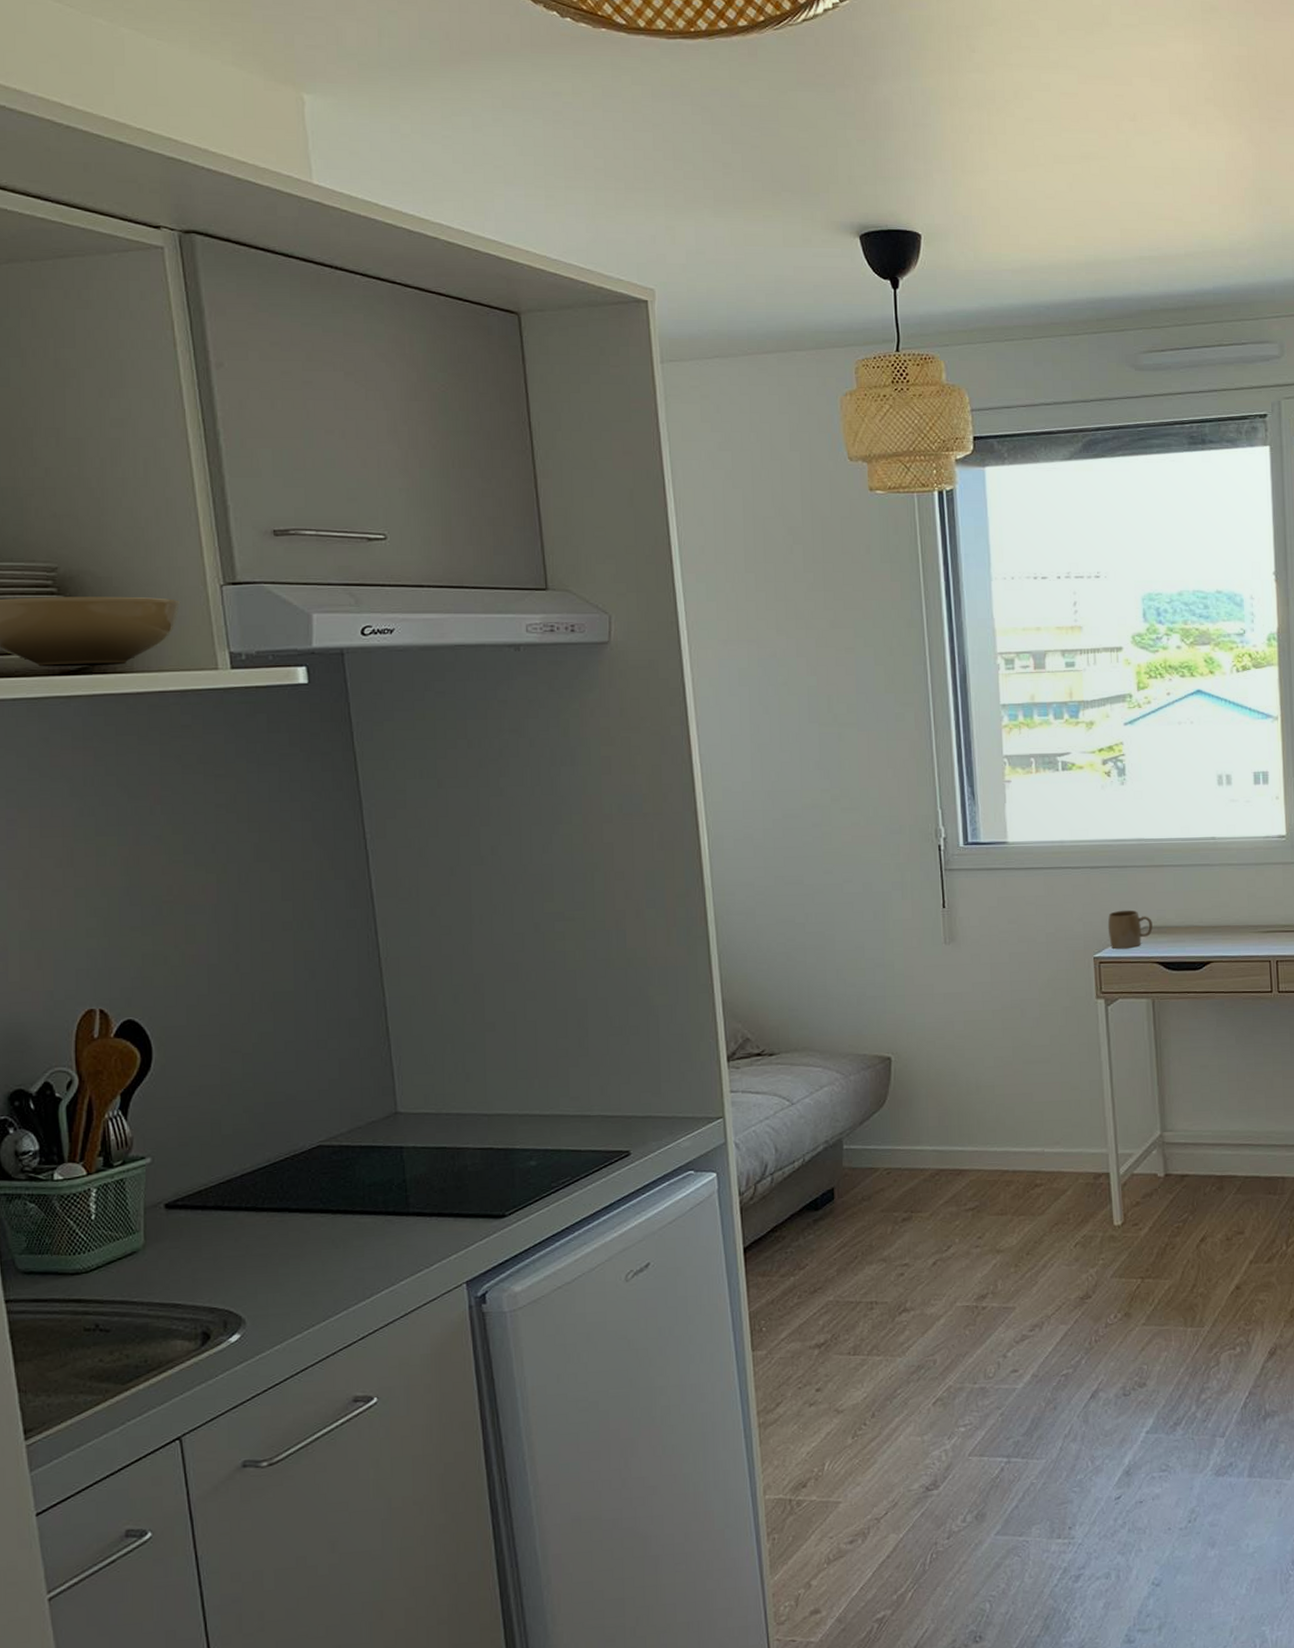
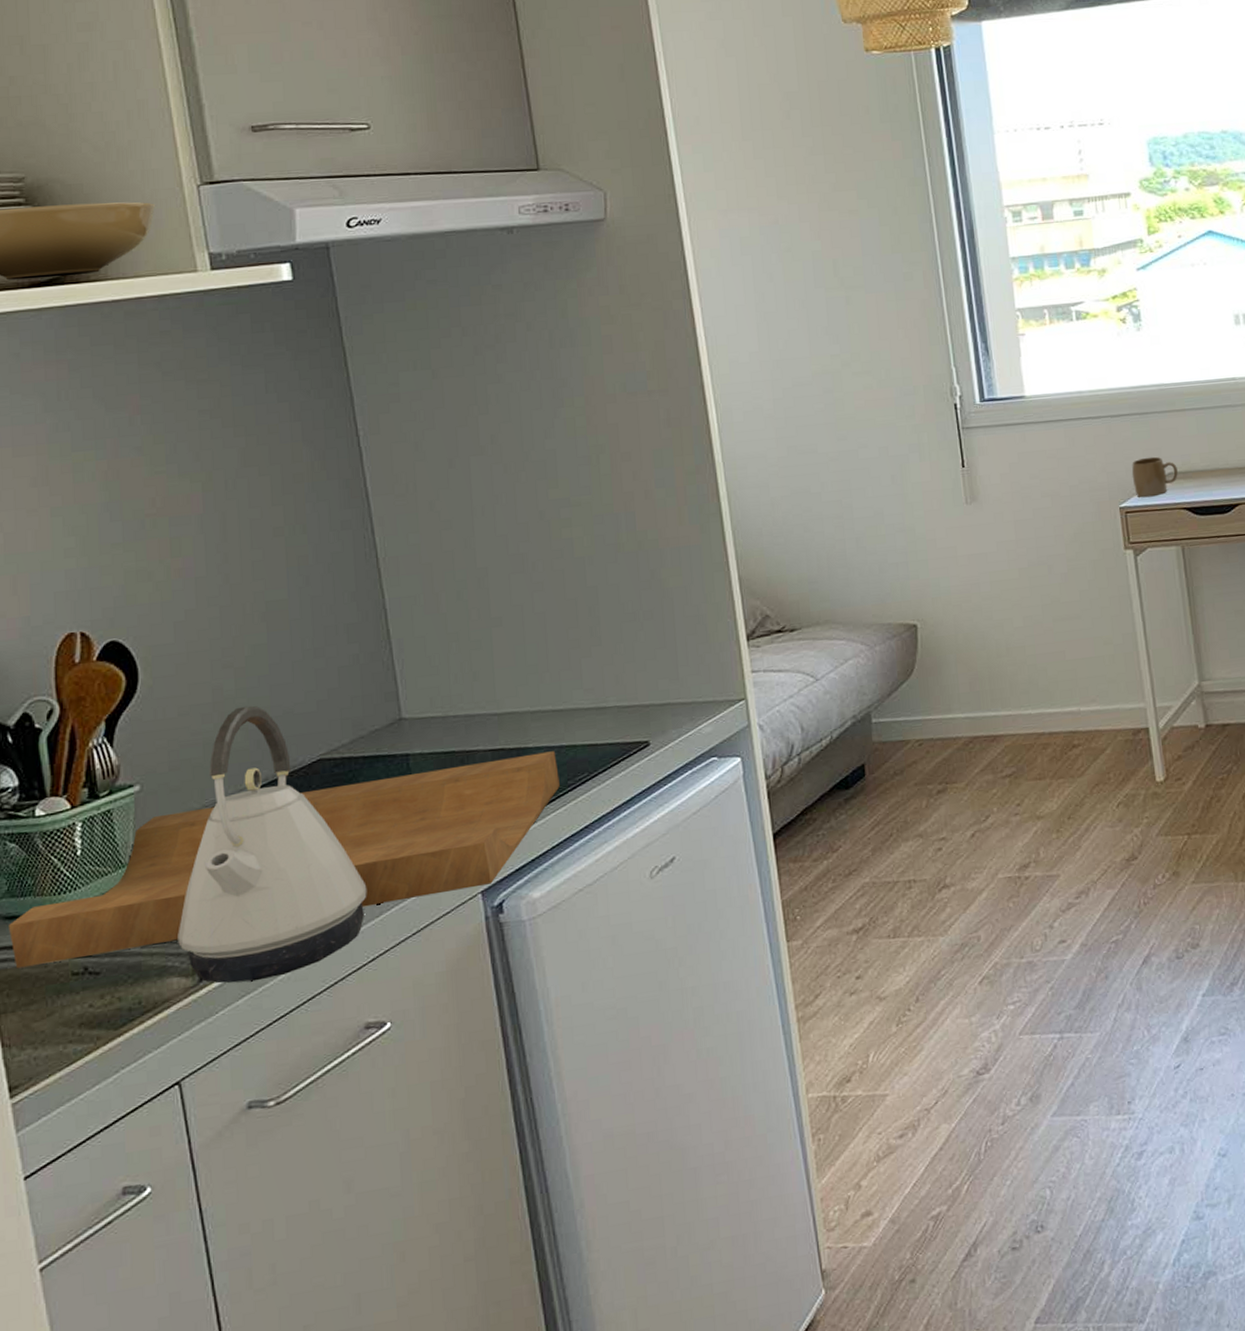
cutting board: none [27,1154,544,1321] -> present [9,751,560,969]
kettle: none [182,1090,359,1350] -> present [178,705,367,984]

